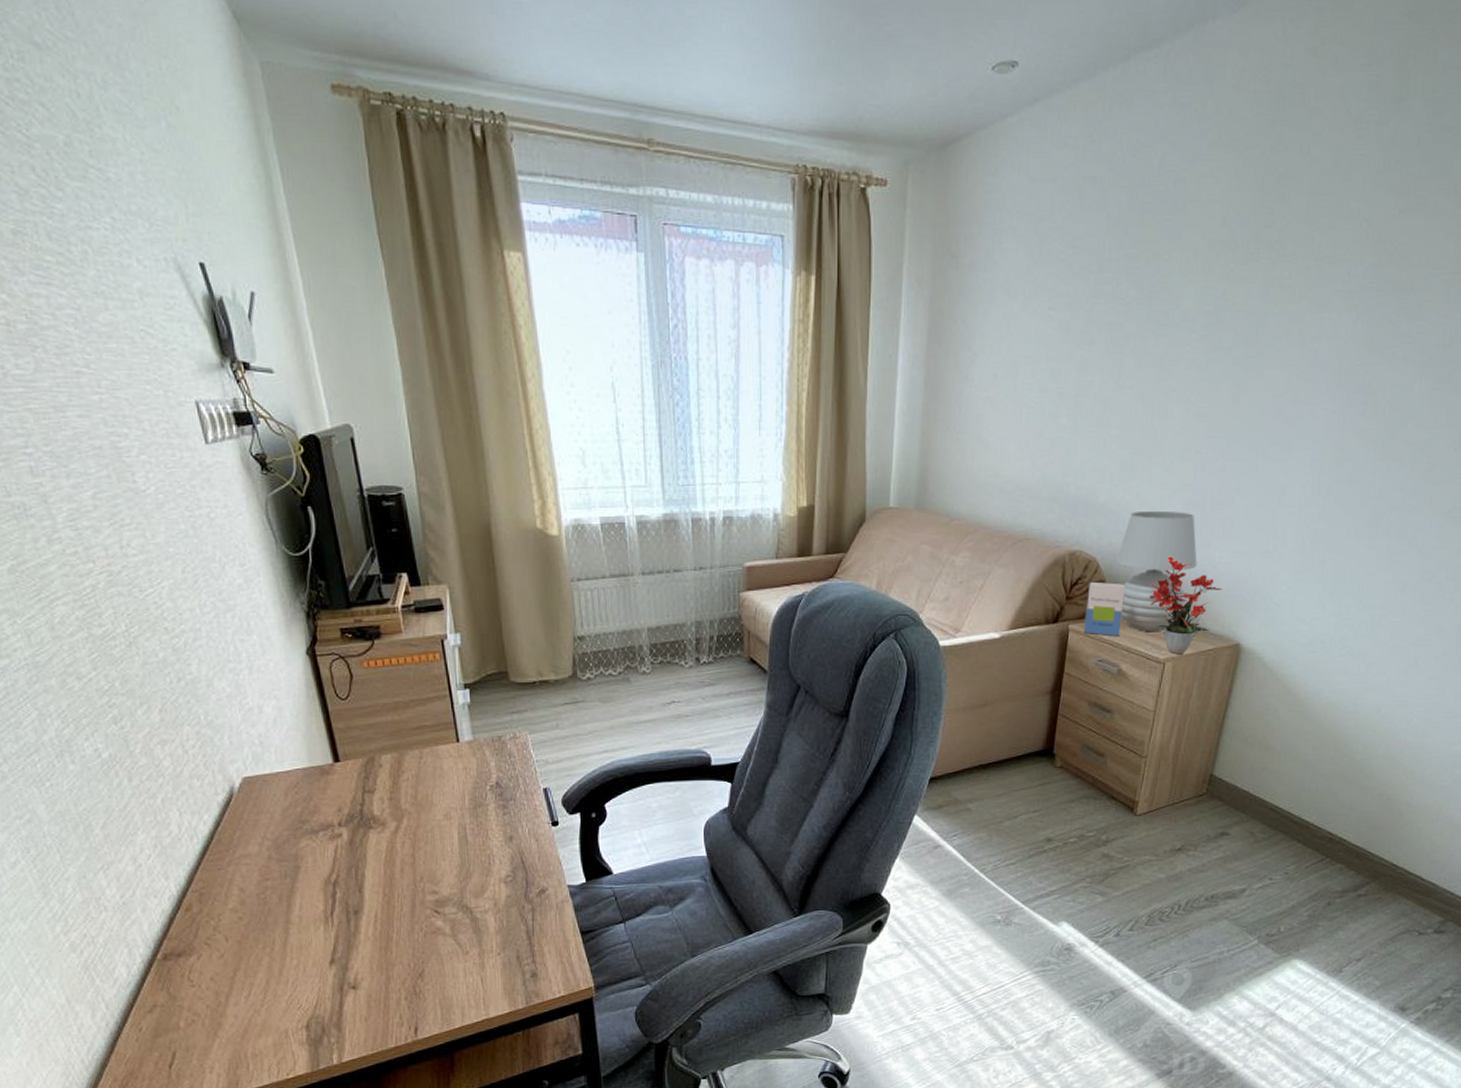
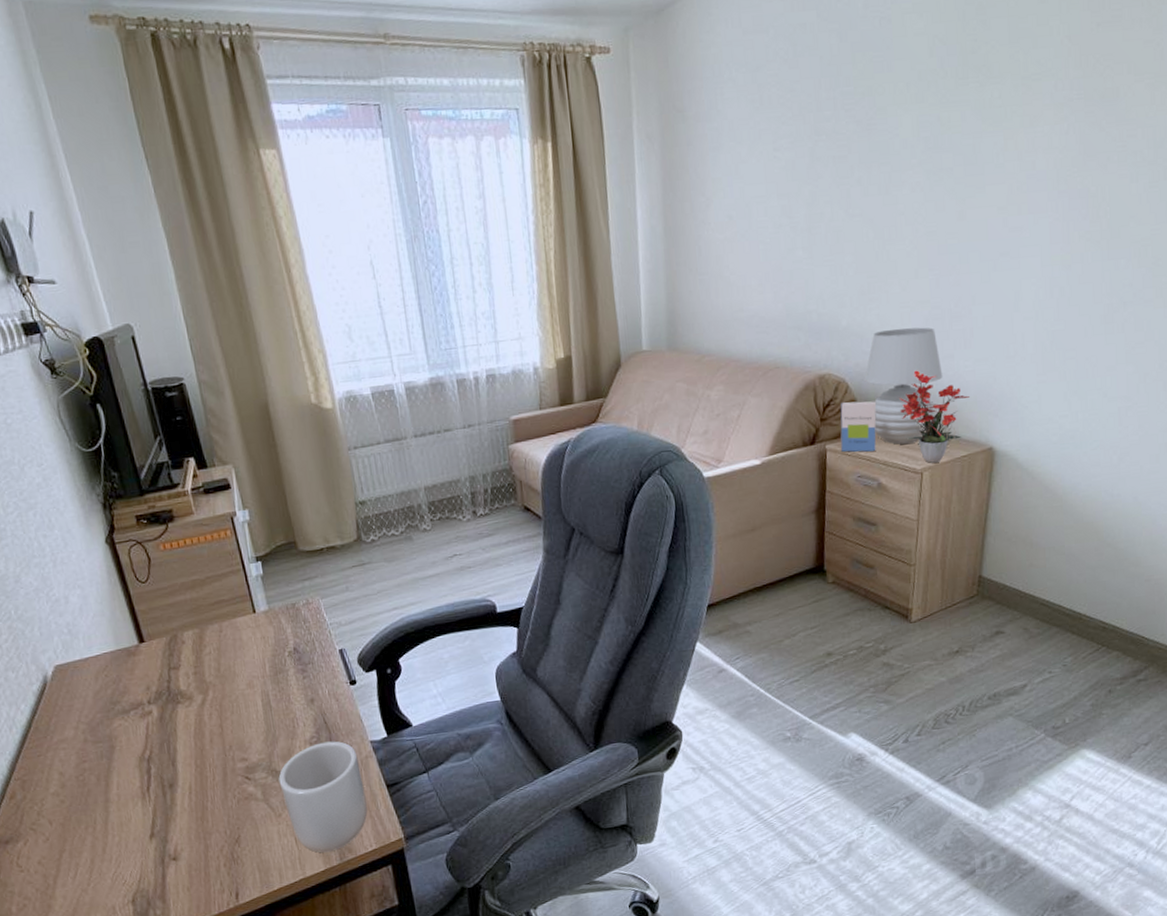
mug: none [469,882,560,995] -> present [278,741,368,853]

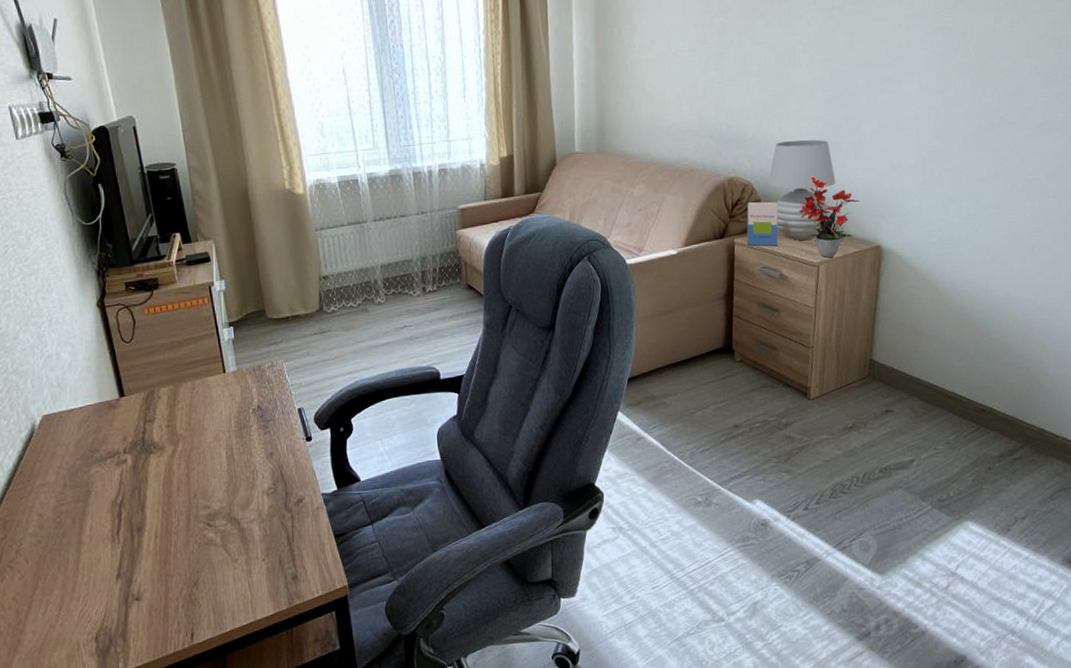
mug: present [278,741,368,853] -> none [237,492,317,598]

